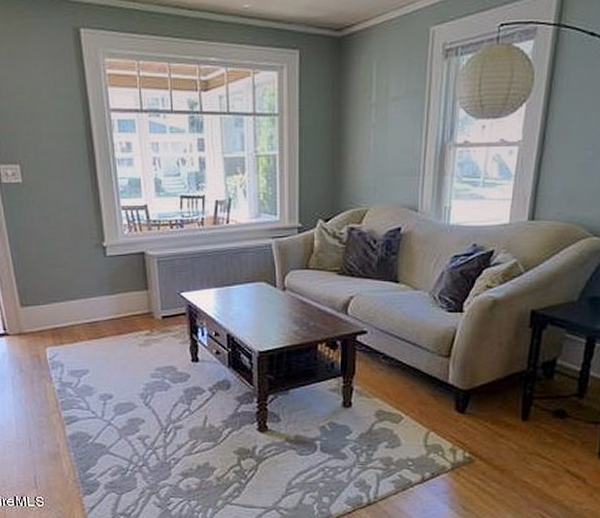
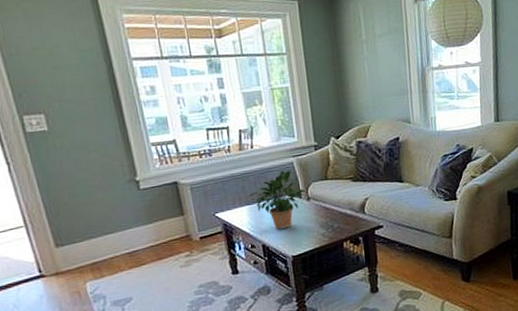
potted plant: none [218,253,283,319] -> present [249,170,307,229]

